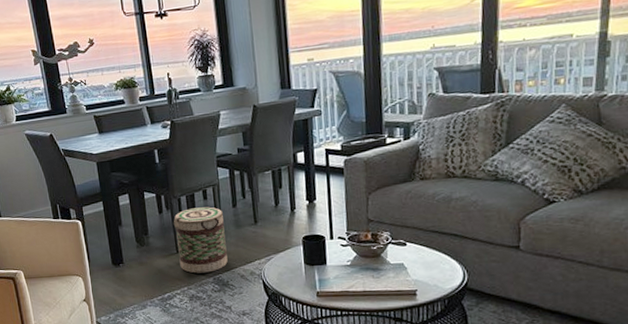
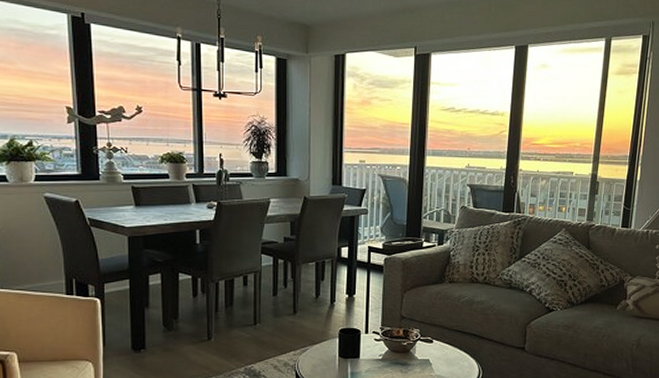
basket: present [173,207,228,274] -> none [207,293,262,363]

